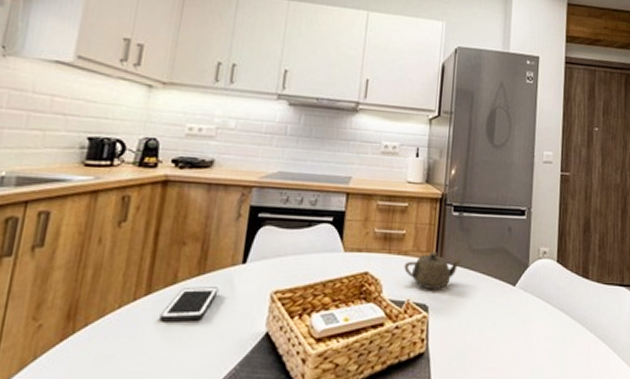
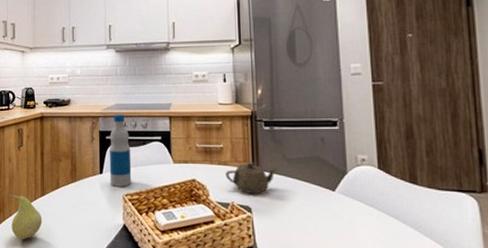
fruit: none [84,293,142,361] -> present [9,194,43,239]
cell phone: present [159,286,219,322] -> none [52,190,87,215]
bottle: none [254,185,292,282] -> present [109,114,132,187]

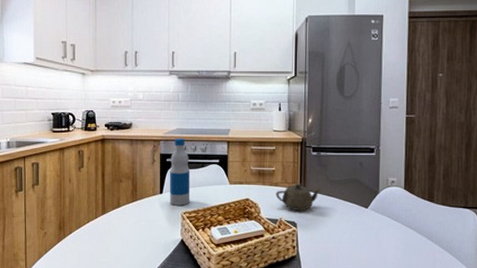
fruit: present [9,194,43,239] -> none [69,213,103,255]

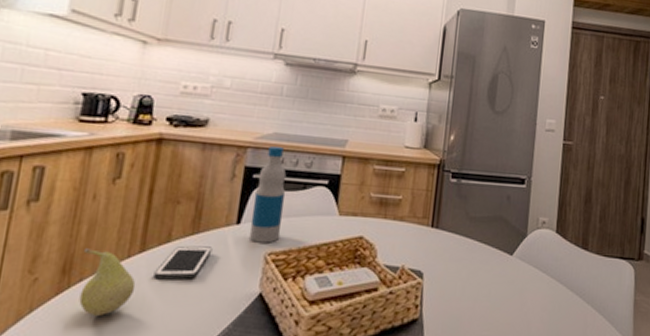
fruit: none [69,213,103,255] -> present [79,248,136,316]
cell phone: none [113,209,147,232] -> present [153,245,213,280]
teapot: present [276,182,322,212] -> none [399,217,459,257]

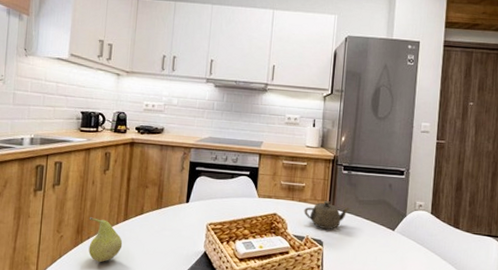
cell phone: present [153,245,213,280] -> none [134,217,171,240]
bottle: present [248,146,287,243] -> none [195,147,220,217]
teapot: none [399,217,459,257] -> present [304,200,350,230]

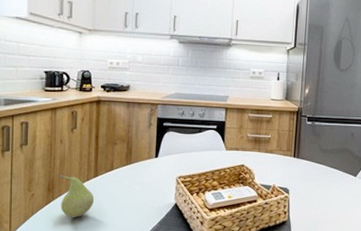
teapot: present [304,200,350,230] -> none [270,150,315,179]

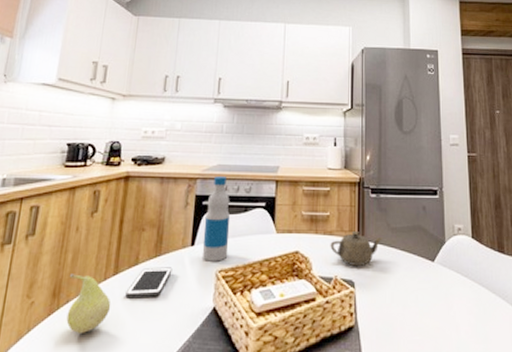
cell phone: none [105,172,141,195] -> present [125,267,173,299]
bottle: none [164,103,187,170] -> present [201,177,231,262]
teapot: none [270,150,315,179] -> present [330,230,383,267]

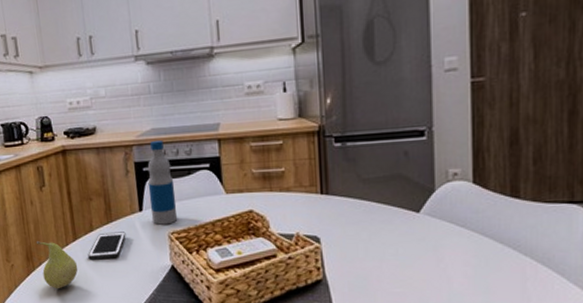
teapot: present [330,230,383,267] -> none [288,185,352,223]

